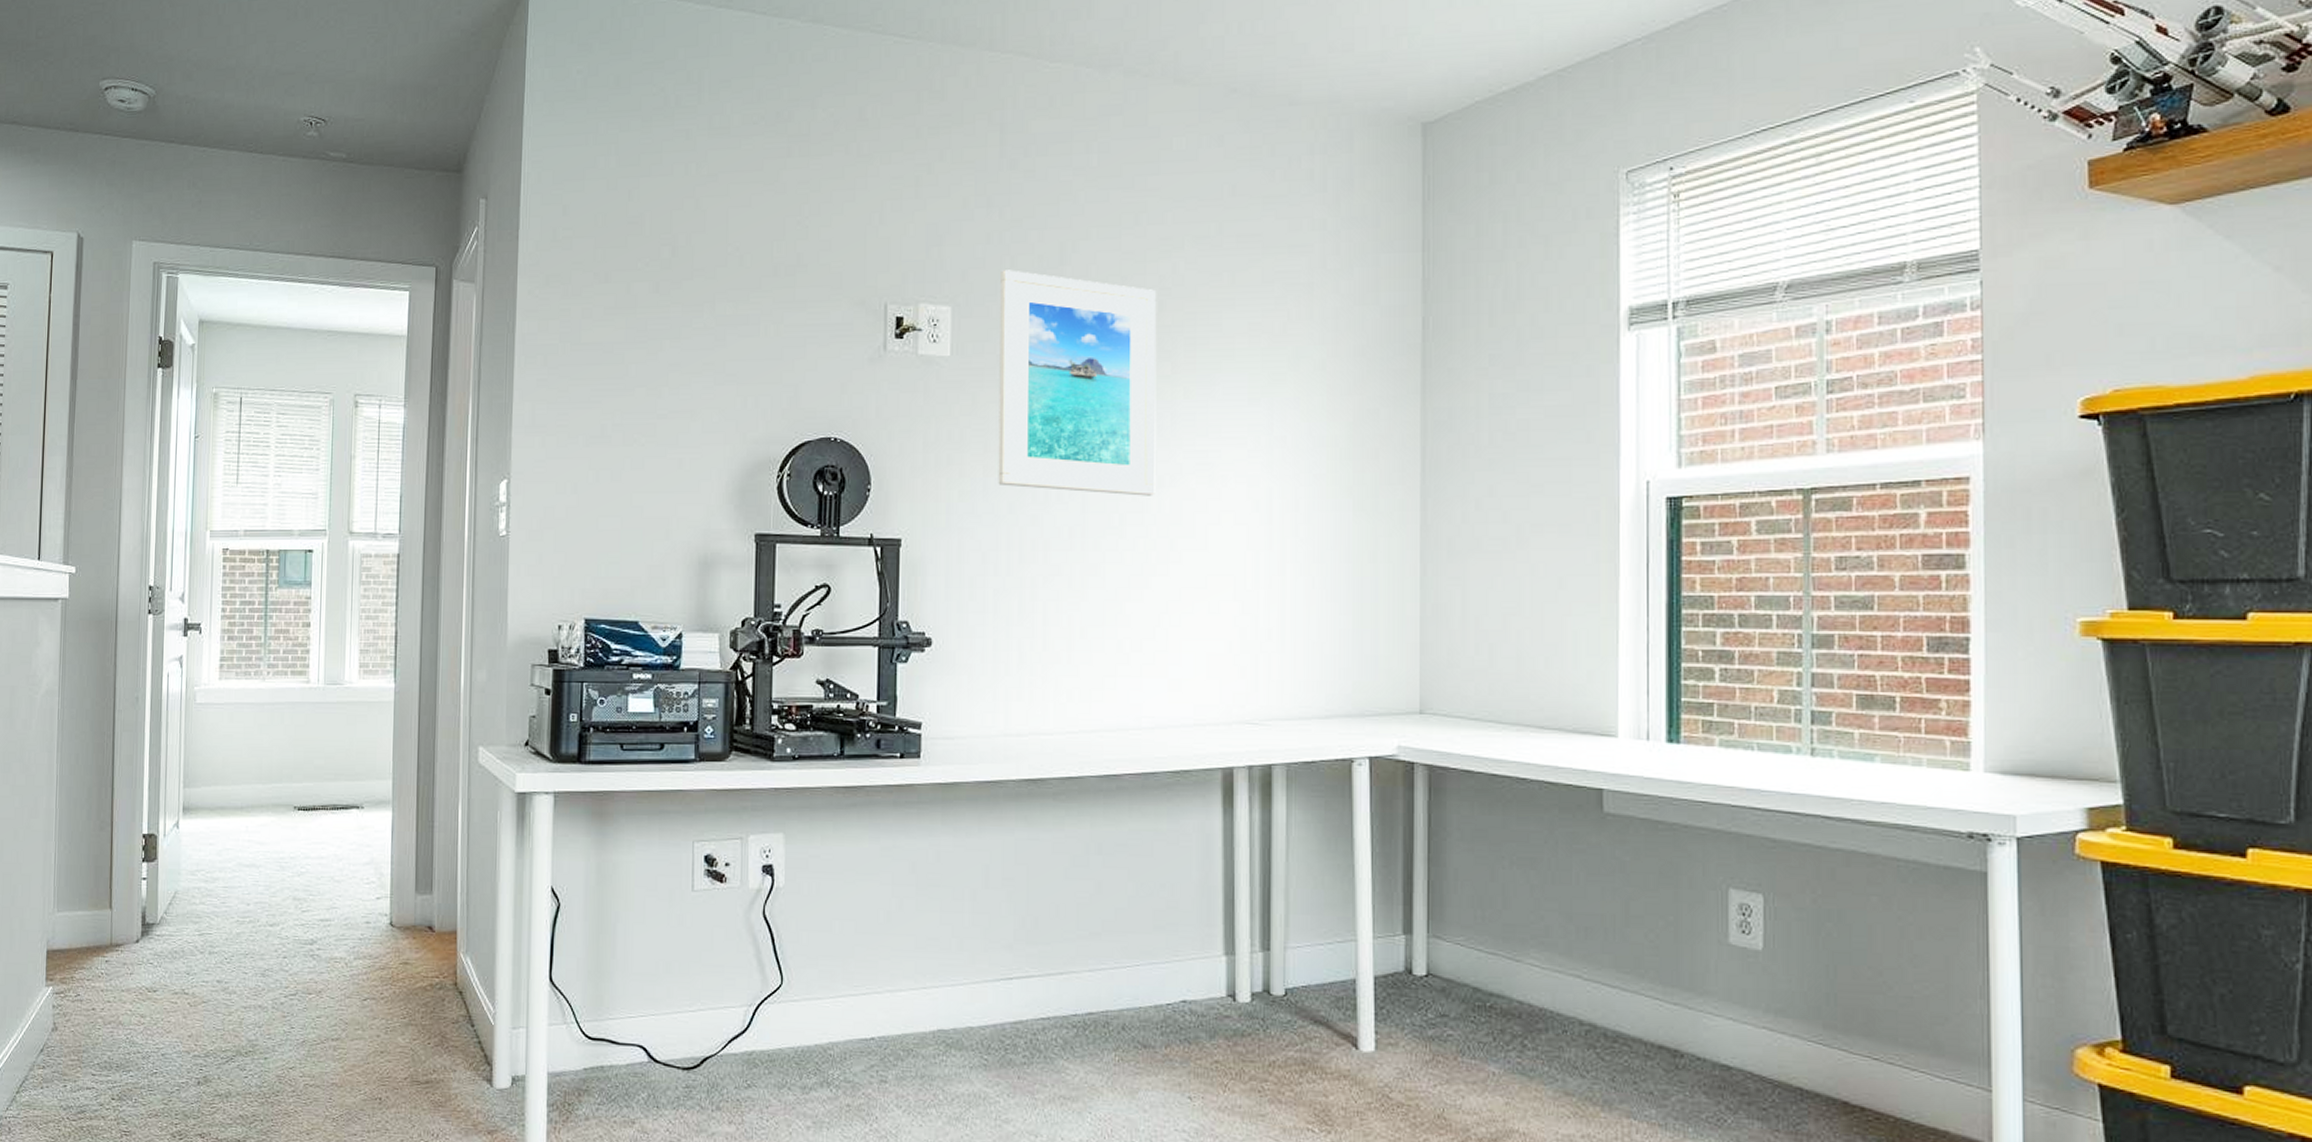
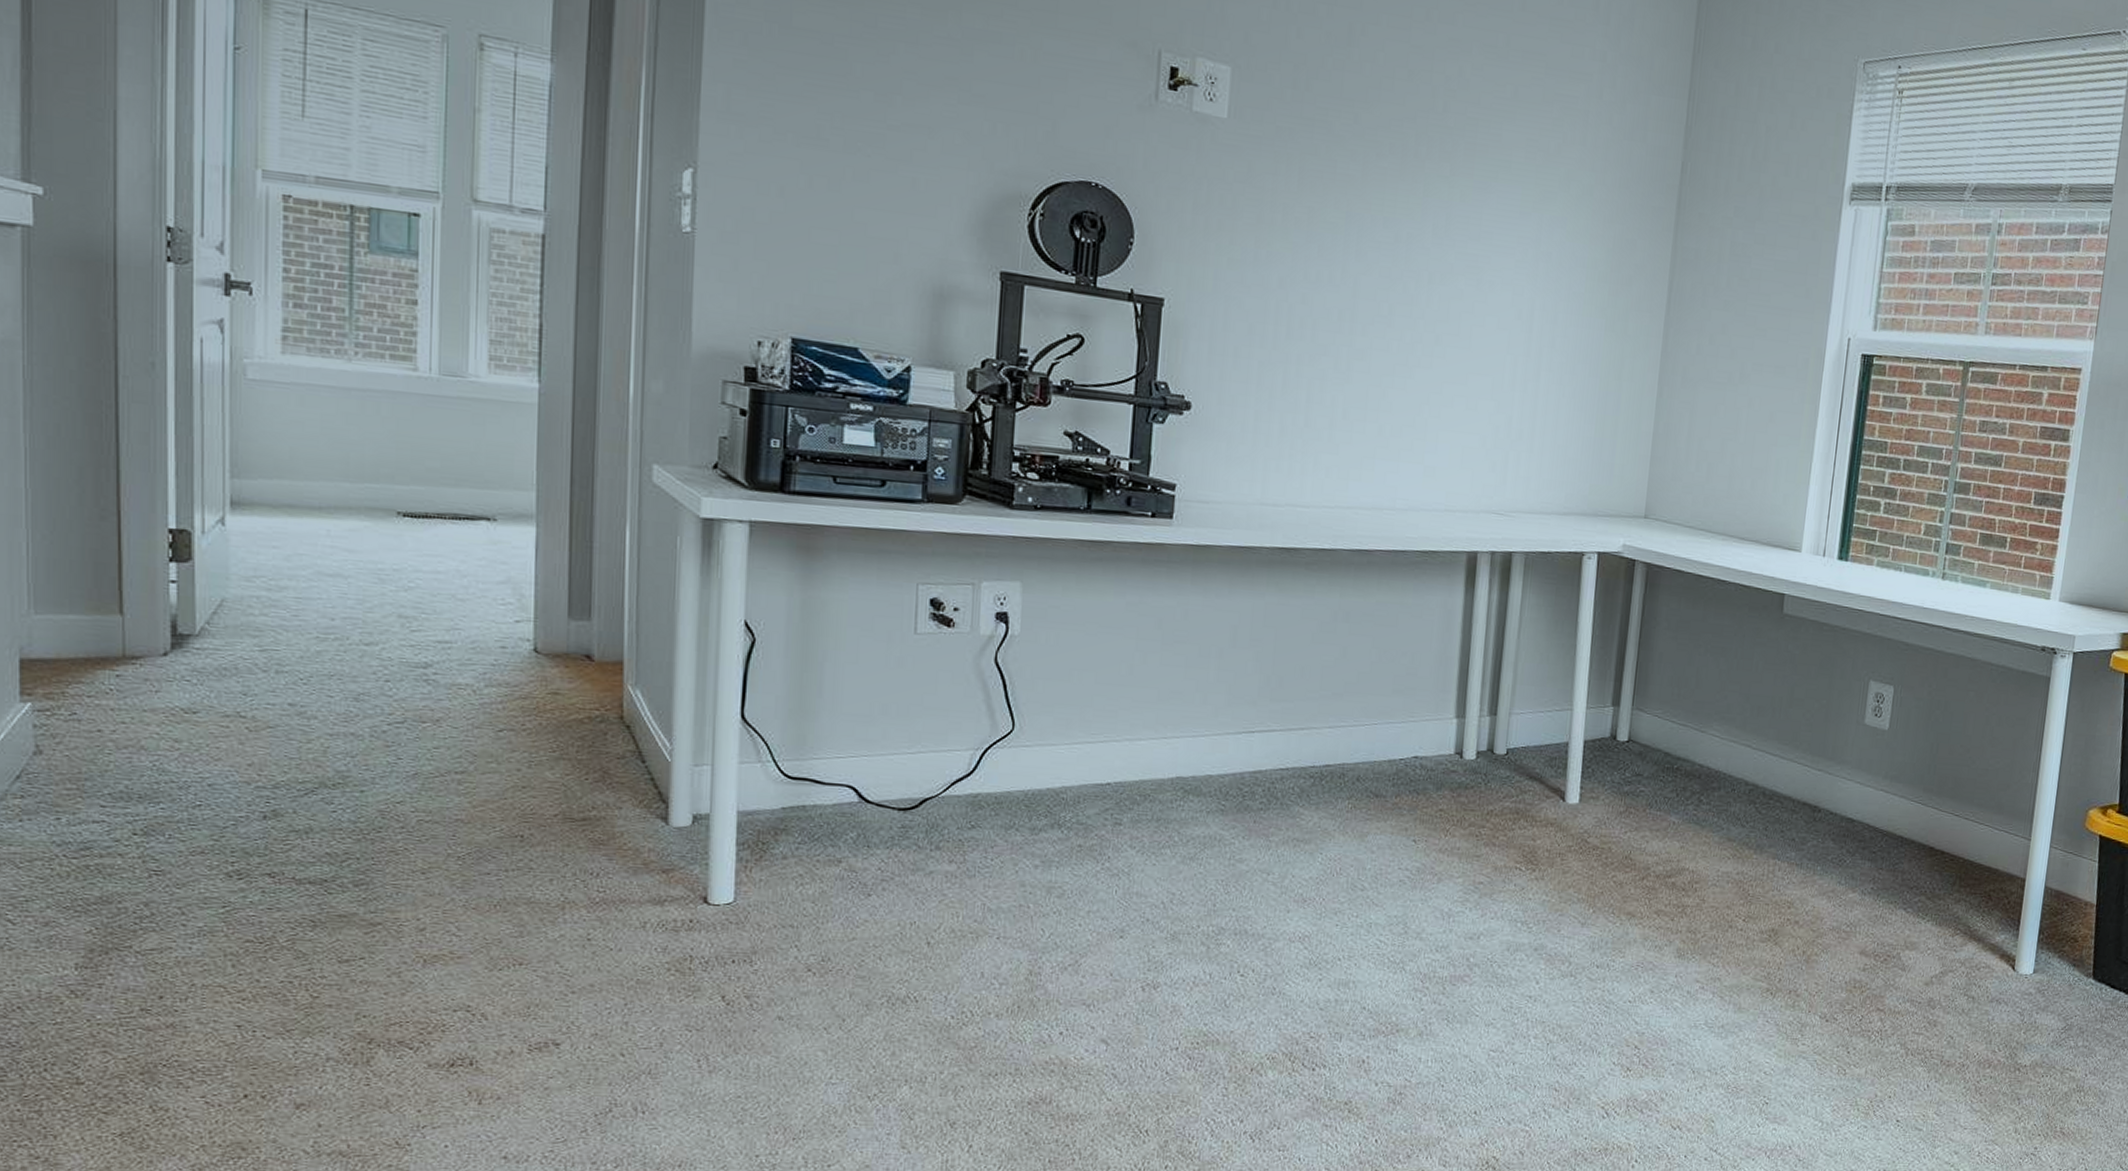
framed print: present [998,270,1157,496] -> none [1269,39,1442,291]

